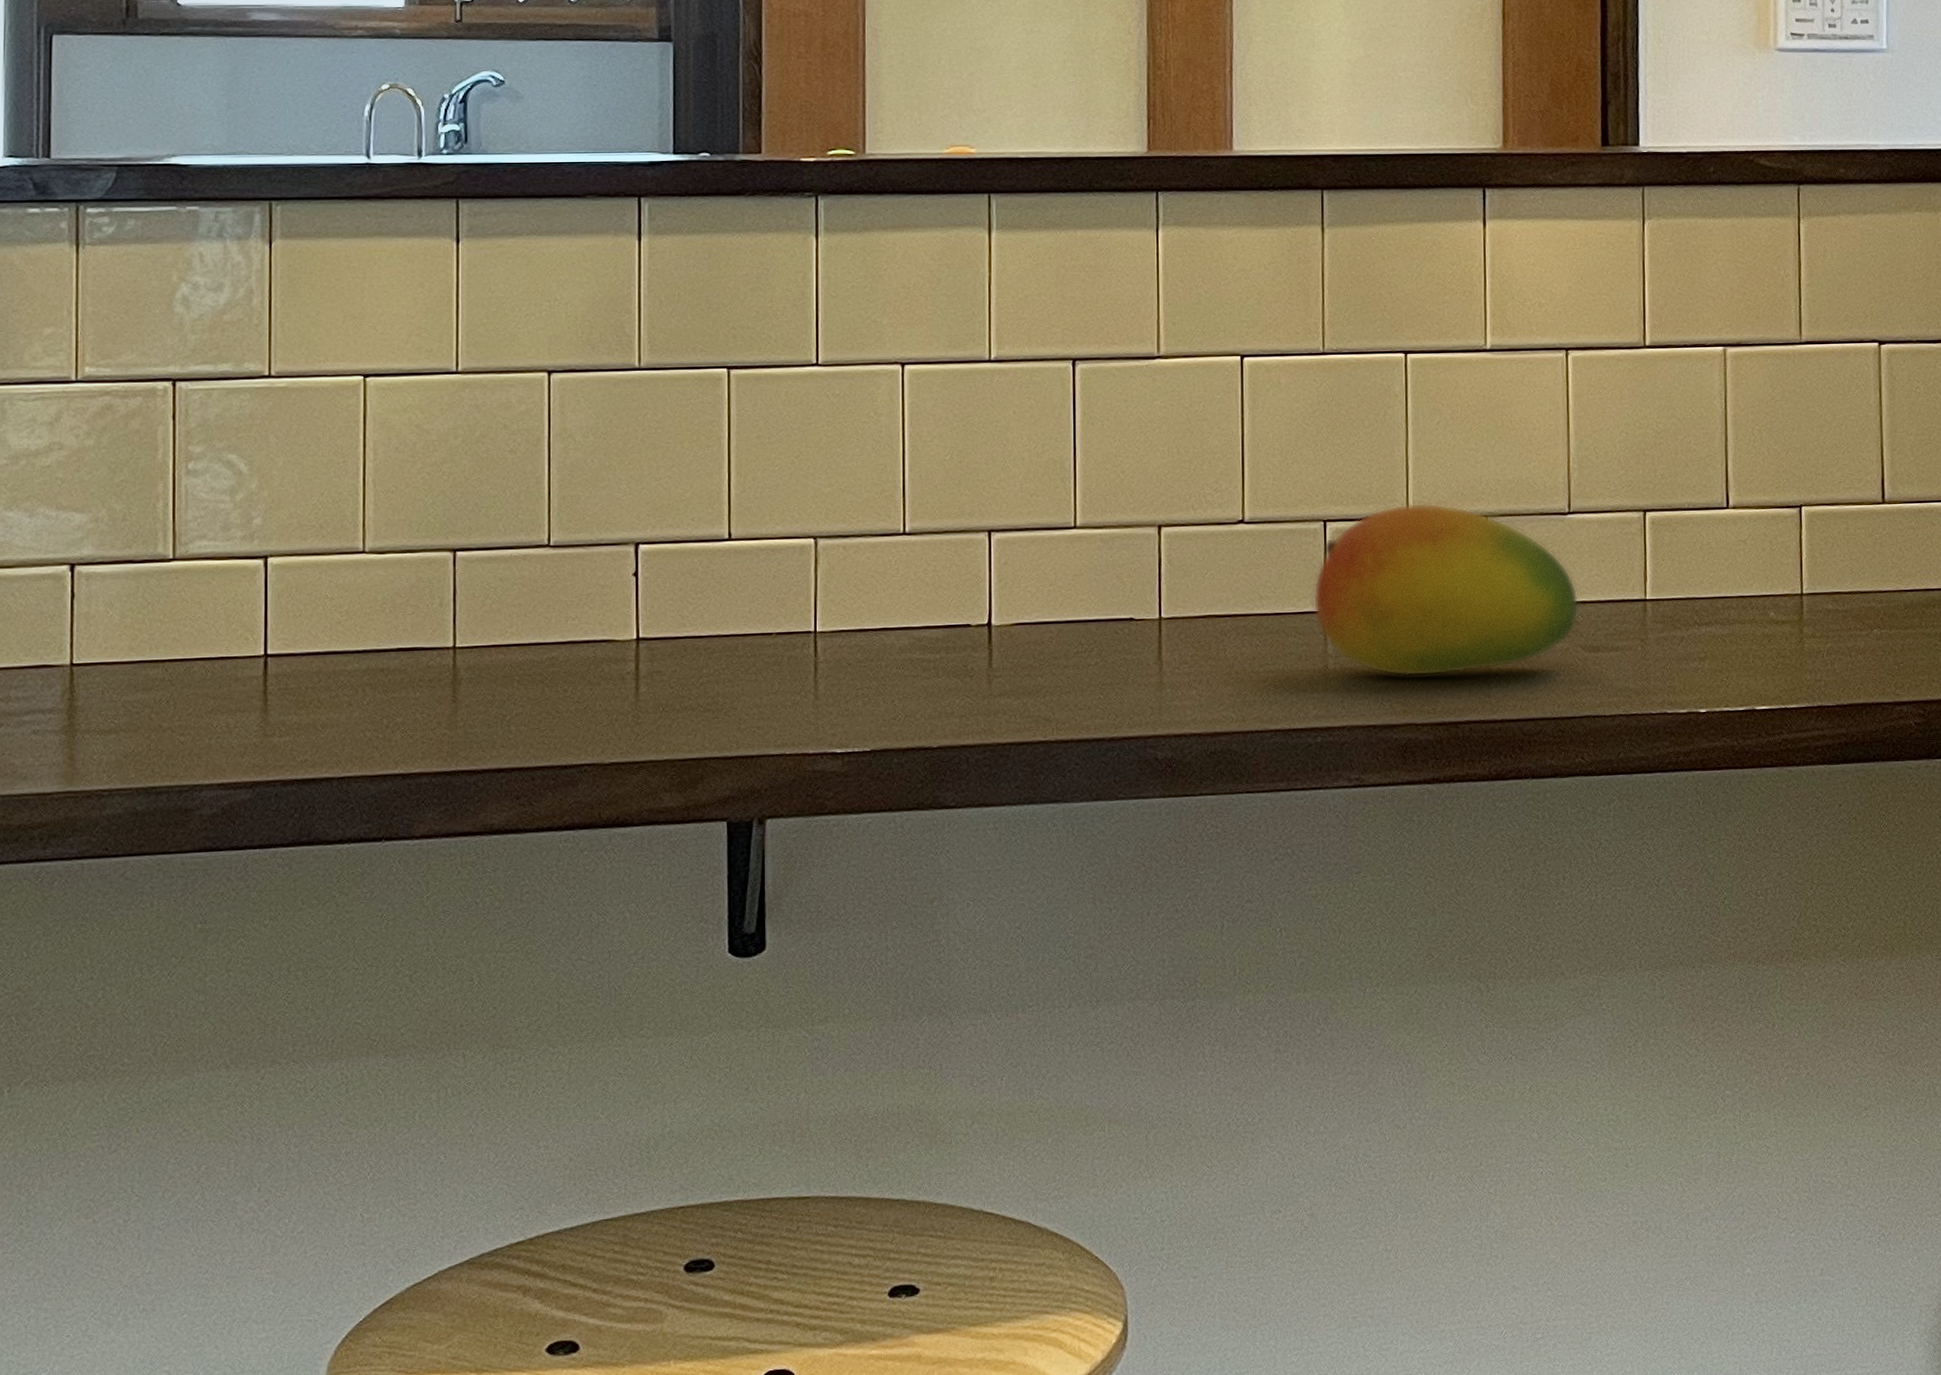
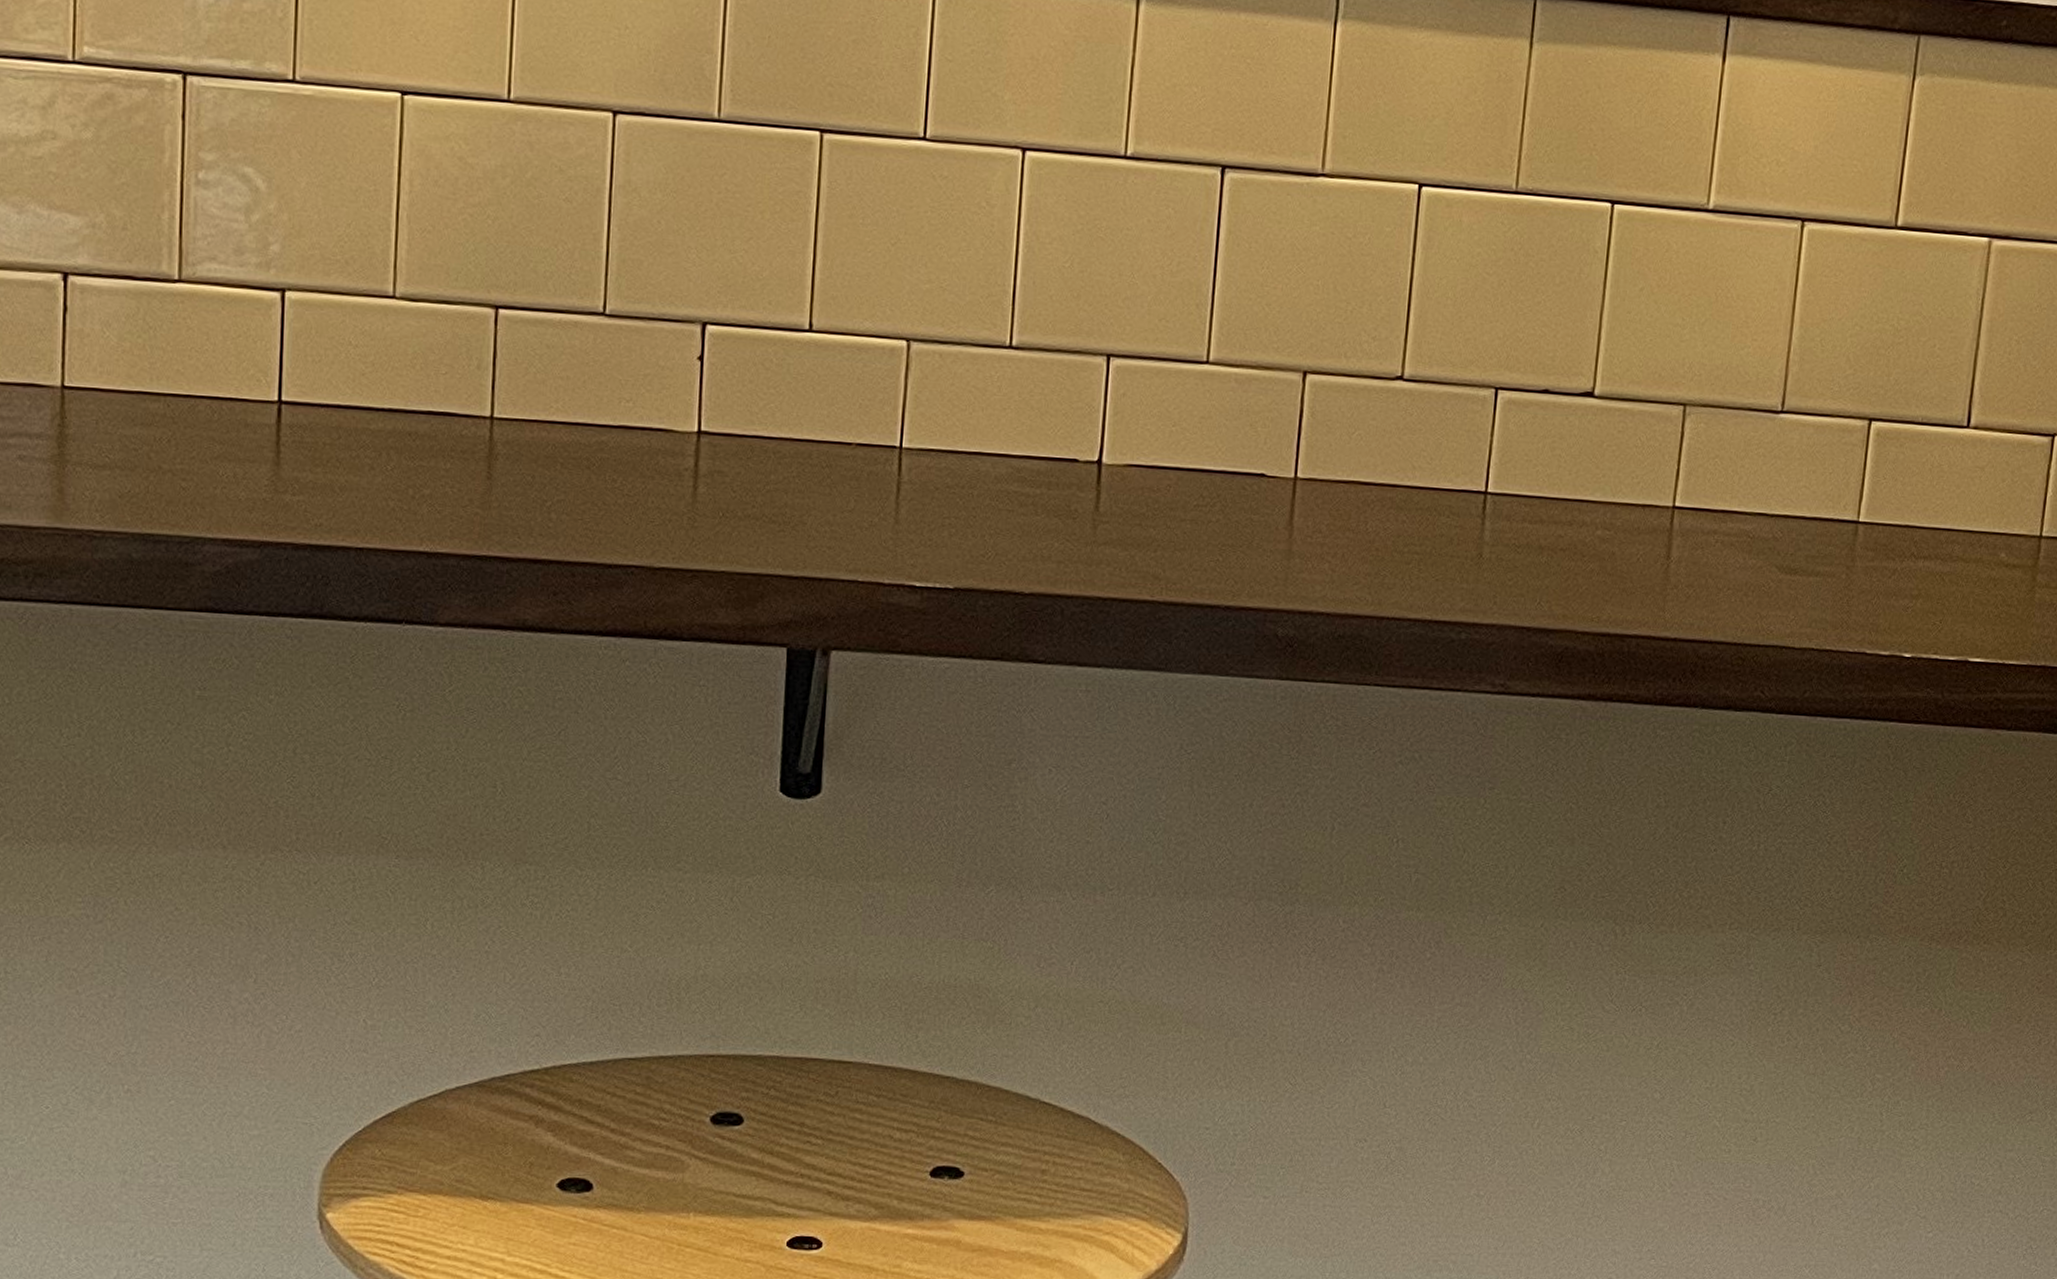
fruit: present [1313,502,1579,677] -> none [1472,379,1781,581]

